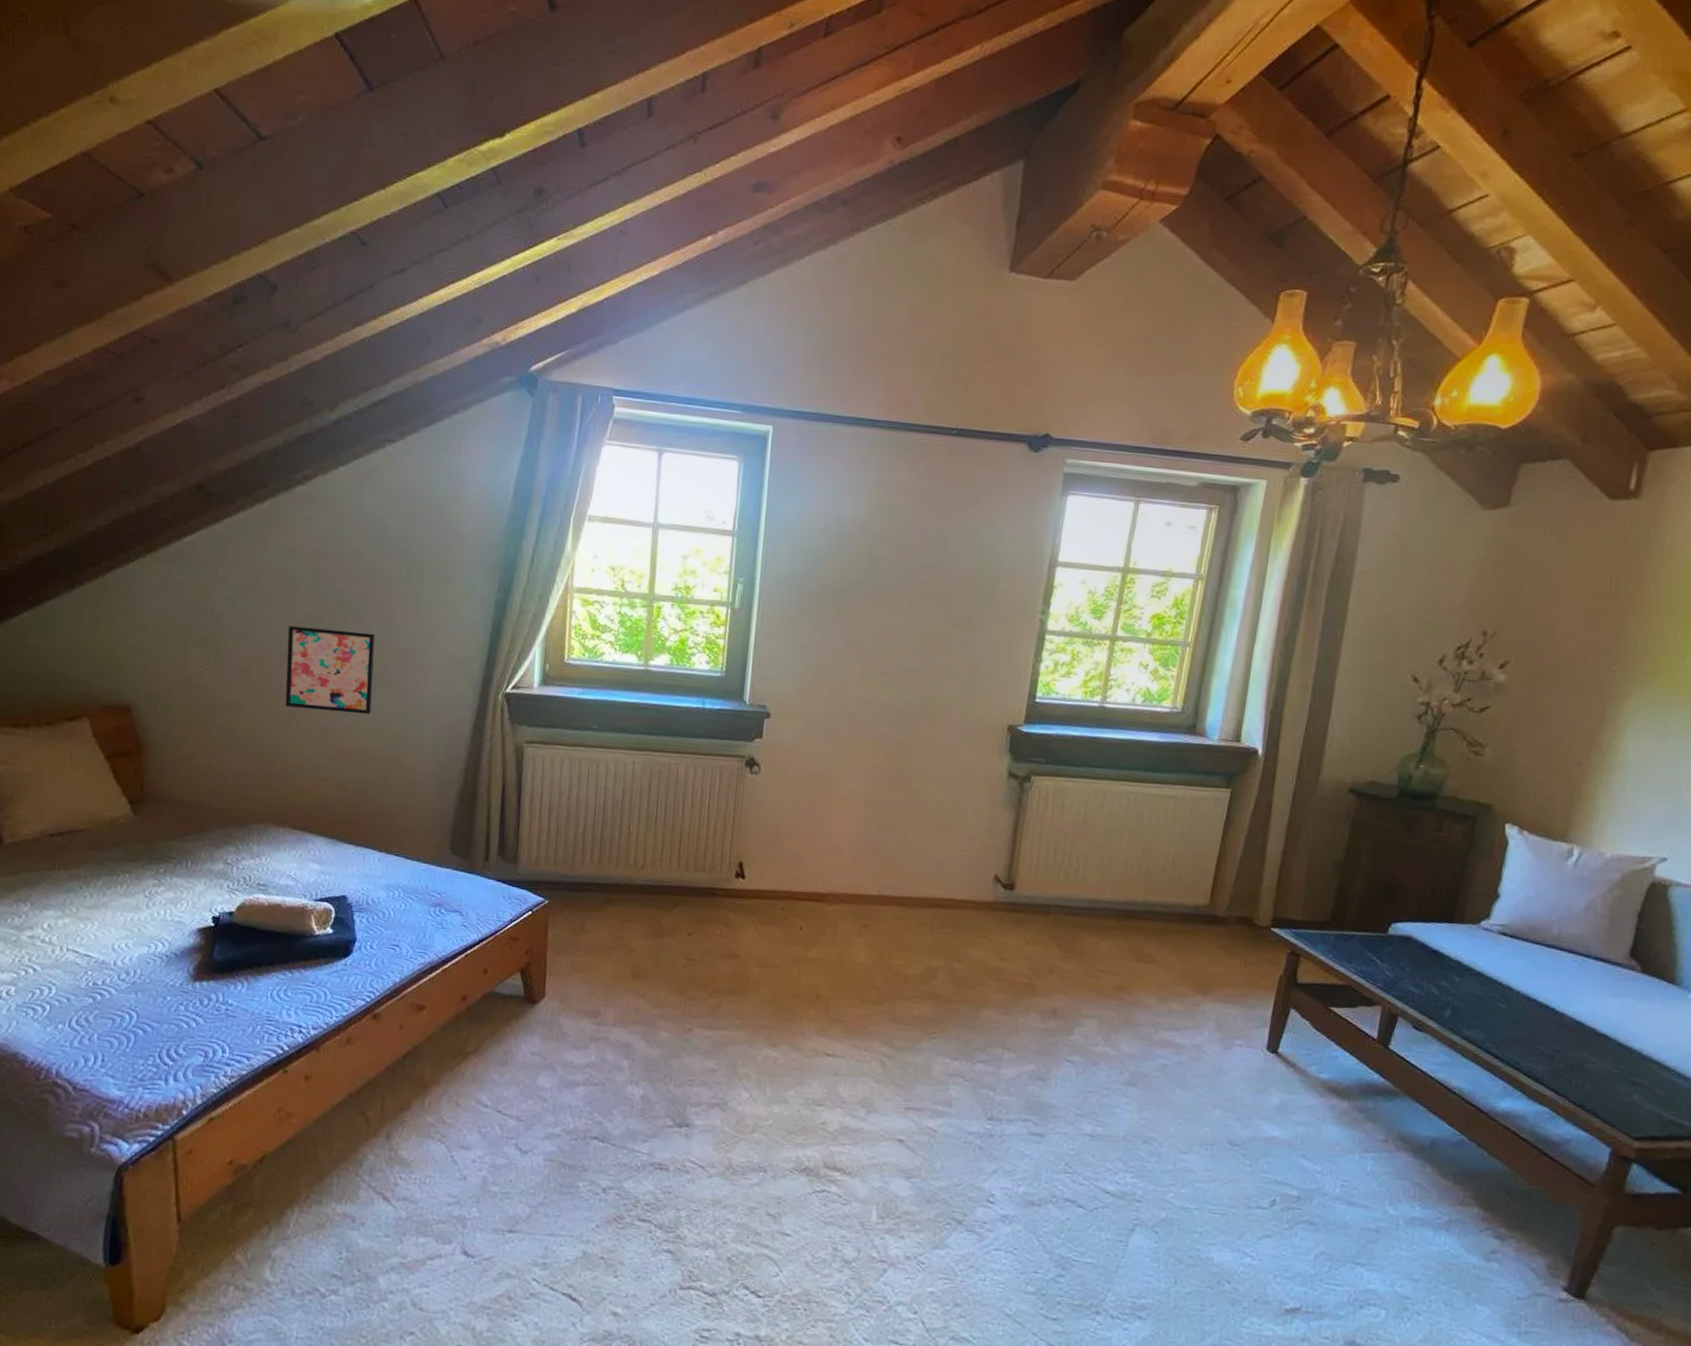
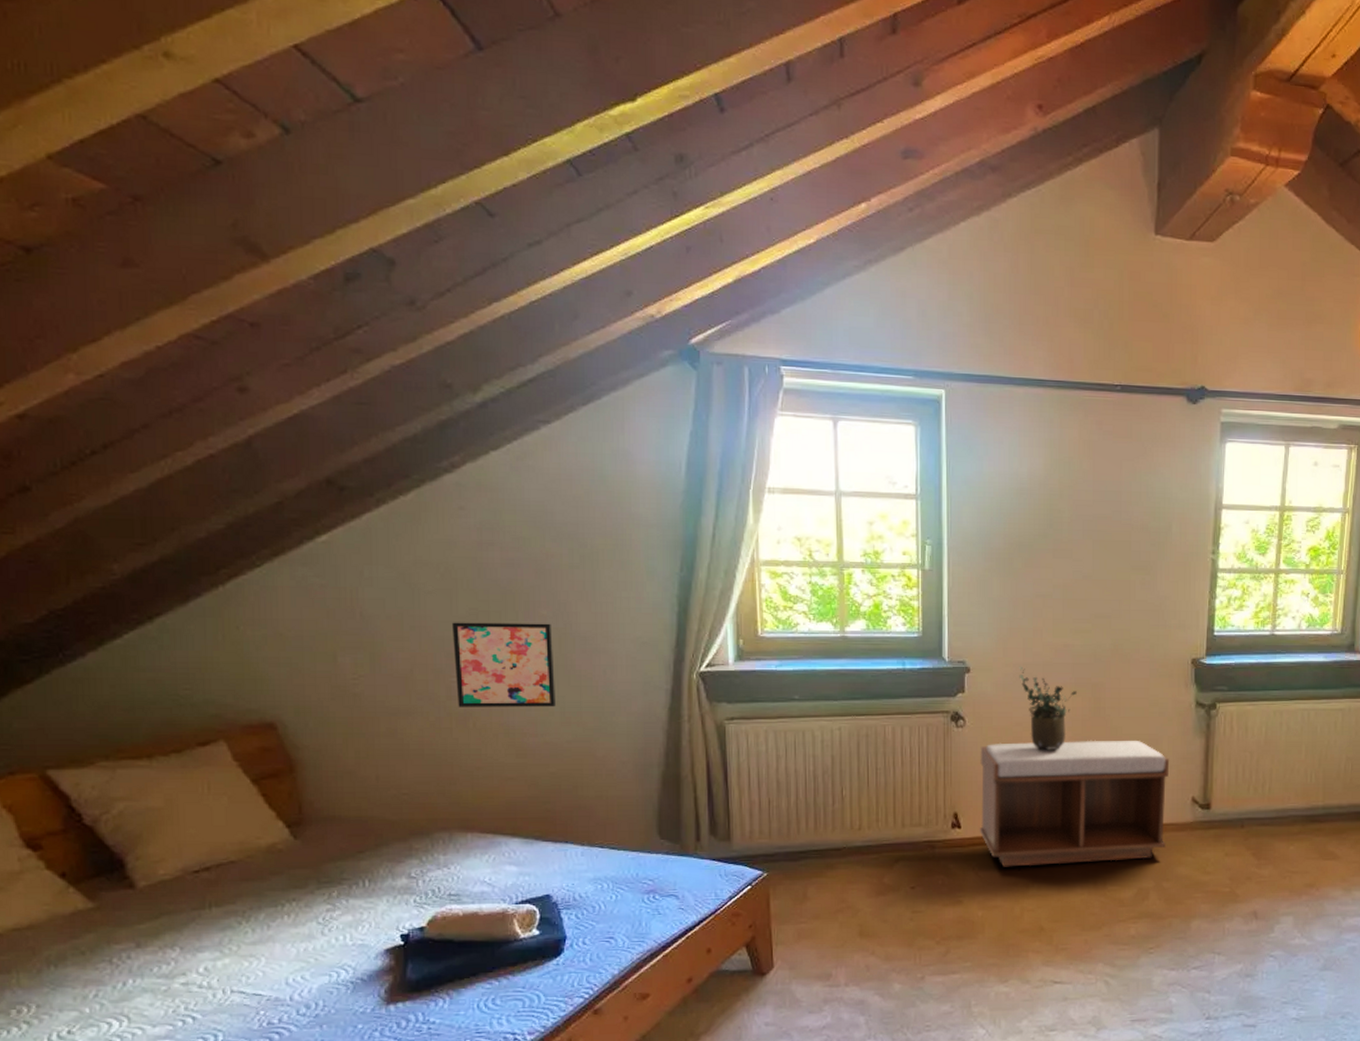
bench: none [763,794,974,935] -> present [979,740,1170,867]
potted plant: none [820,716,880,809] -> present [1019,666,1077,751]

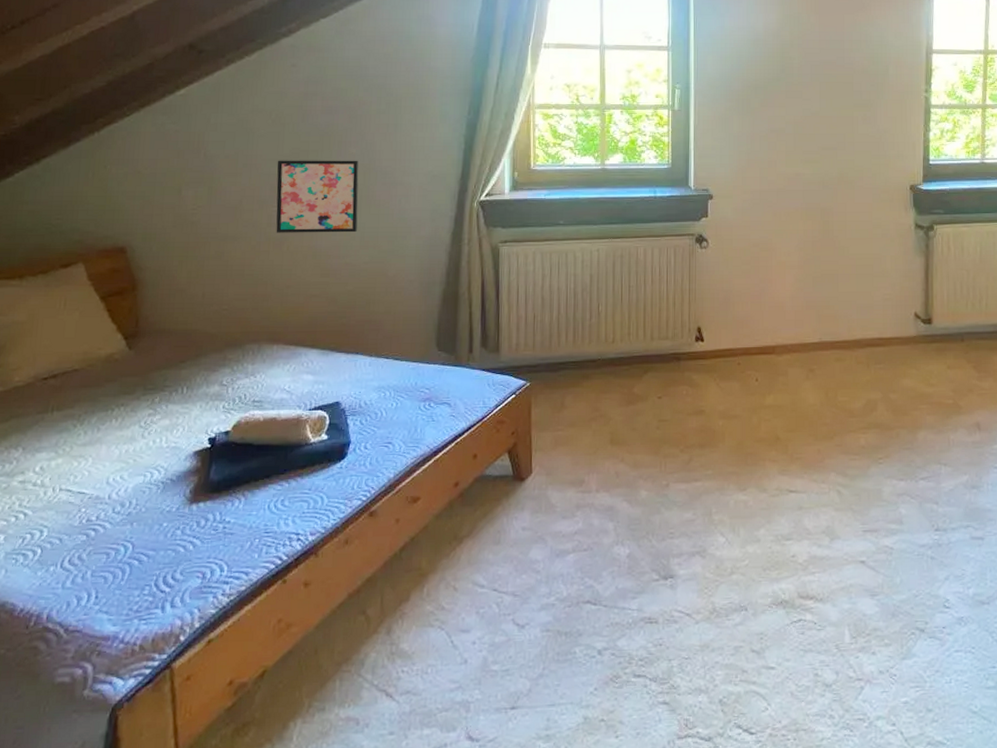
bench: present [979,740,1170,867] -> none [720,259,893,379]
potted plant: present [1019,666,1077,751] -> none [756,193,807,270]

